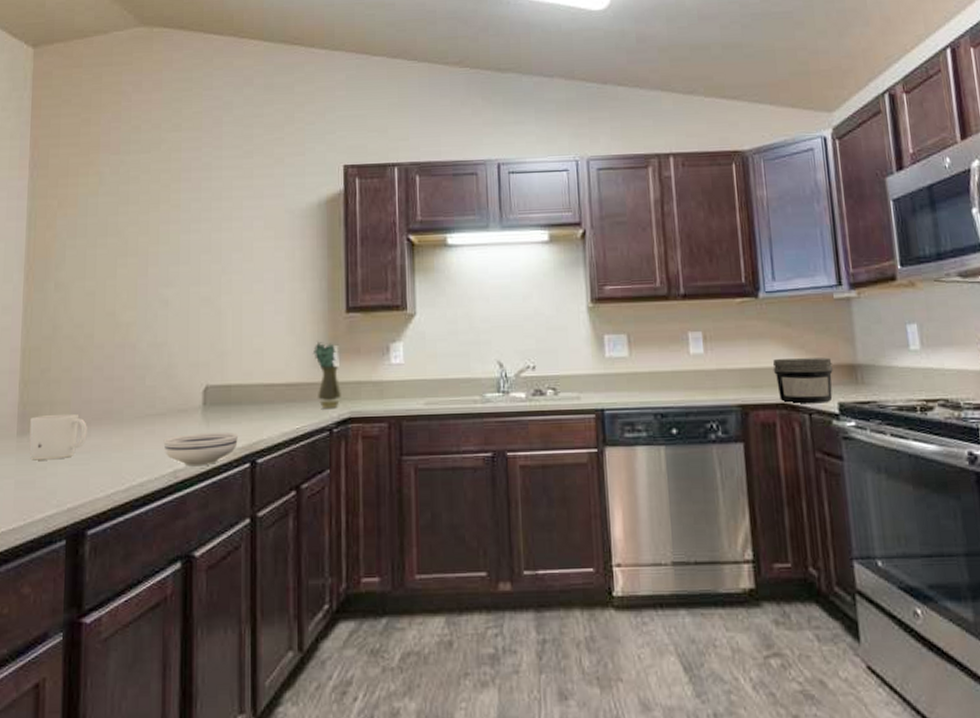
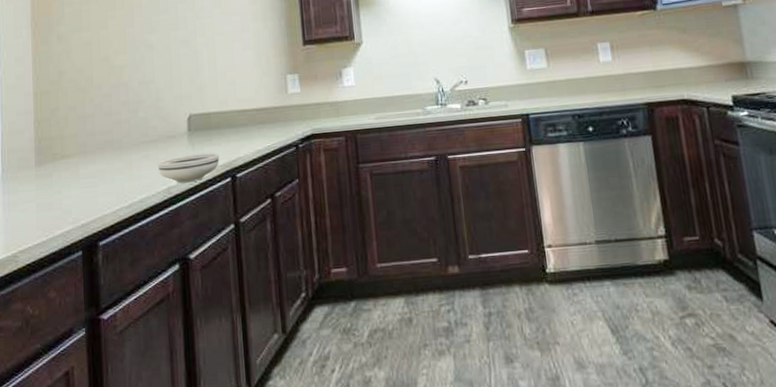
mug: present [29,413,87,461] -> none [45,144,93,186]
vase: present [312,341,341,408] -> none [277,71,304,128]
jar: present [772,357,833,404] -> none [672,57,727,99]

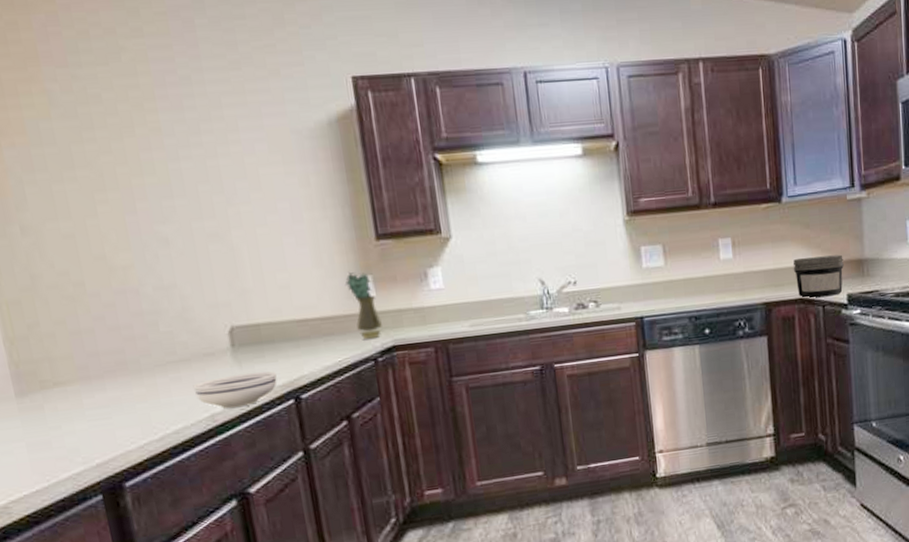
vase: none [277,71,304,128] -> present [345,271,383,339]
jar: none [672,57,727,99] -> present [793,254,844,298]

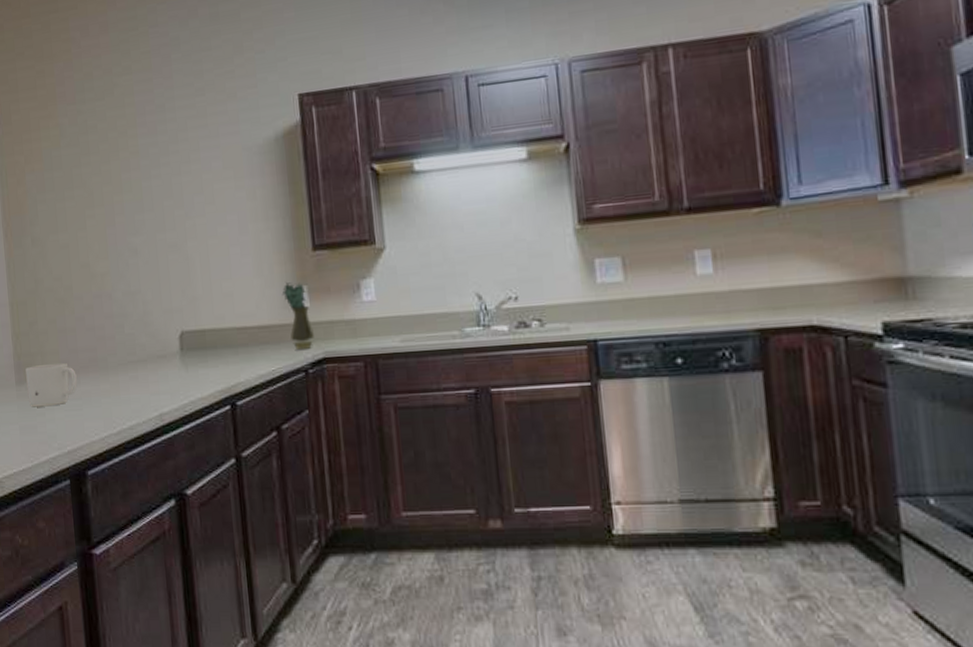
mug: none [27,368,102,421] -> present [25,362,77,408]
bowl: present [193,371,278,409] -> none [147,375,217,410]
jar: present [793,254,844,298] -> none [798,270,876,325]

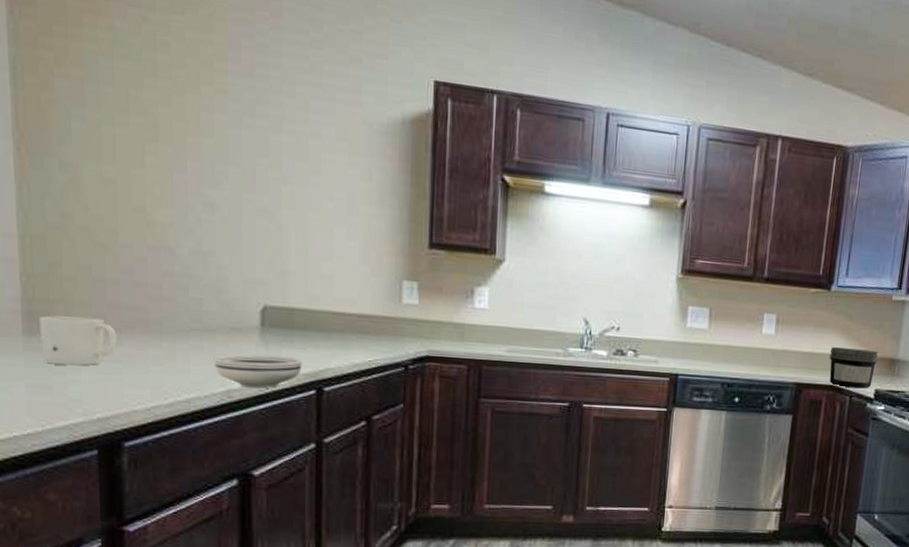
bowl: none [147,375,217,410] -> present [213,354,302,388]
vase: present [282,281,314,350] -> none [389,274,419,345]
jar: none [798,270,876,325] -> present [829,347,878,389]

